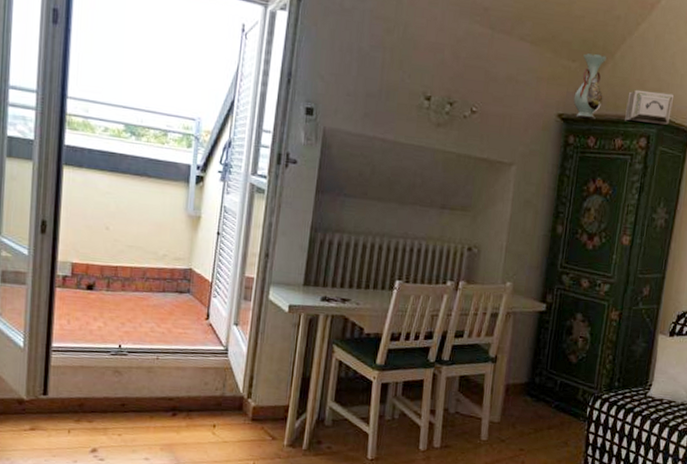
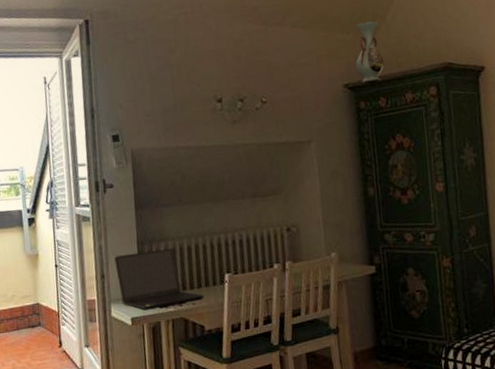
laptop: none [282,237,370,301] -> present [114,248,204,311]
decorative box: present [624,89,675,126] -> none [407,39,455,76]

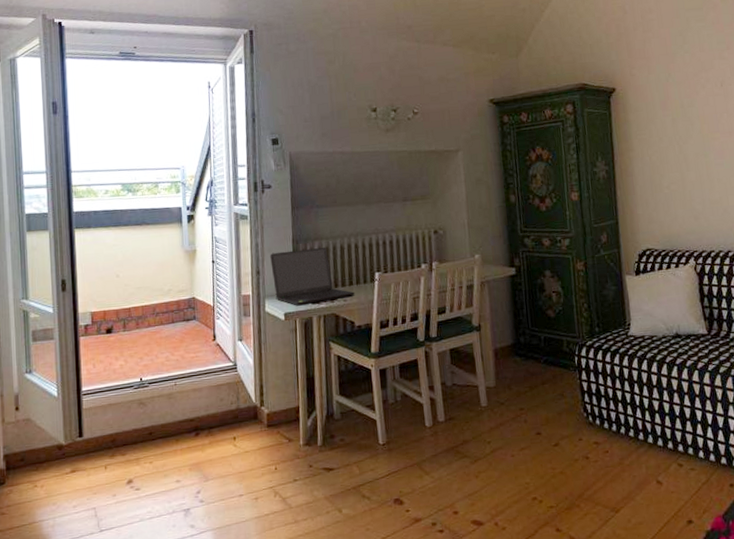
decorative vase: present [355,20,385,85] -> none [500,43,526,101]

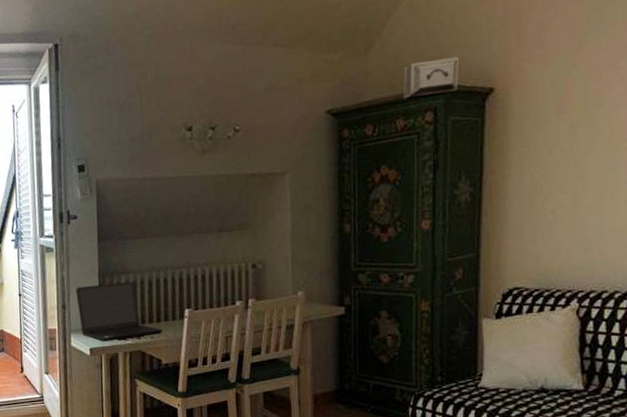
decorative box: none [547,62,589,95] -> present [402,56,460,101]

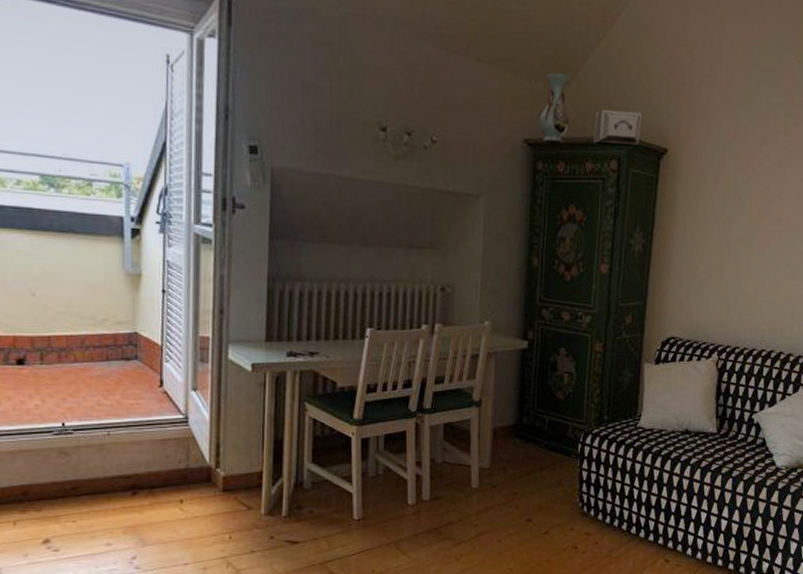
laptop: present [76,281,163,342] -> none [238,290,340,357]
decorative vase: none [341,37,375,111] -> present [539,72,571,145]

